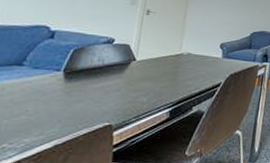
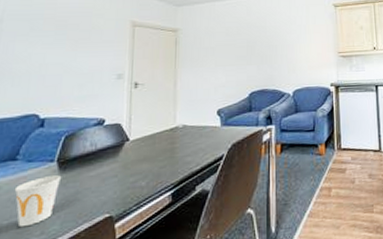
cup: none [17,83,67,127] -> present [14,175,62,228]

